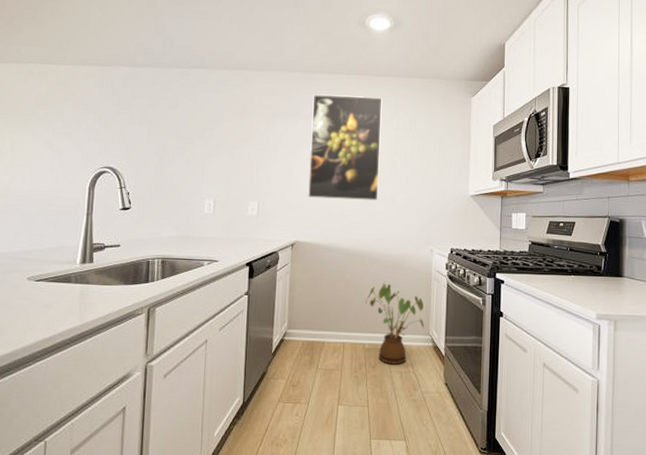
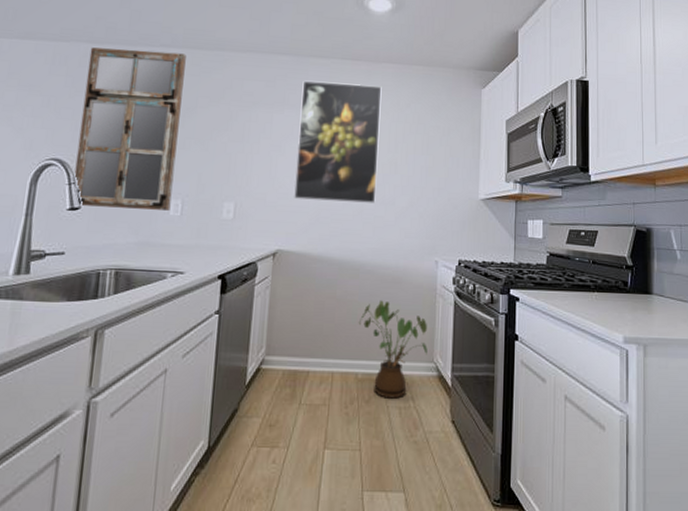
mirror: none [124,70,212,209] -> present [74,47,186,210]

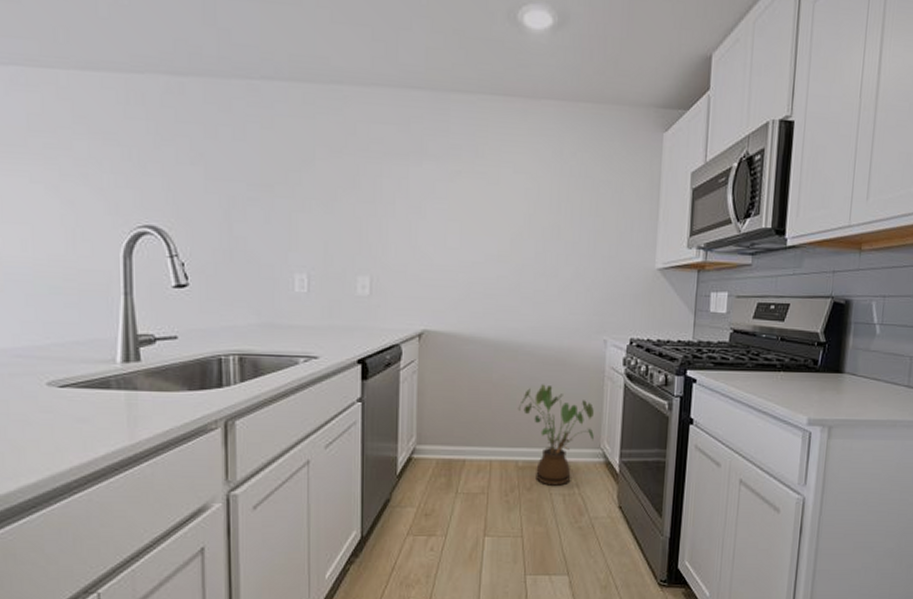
mirror: present [74,47,186,210] -> none [172,80,295,287]
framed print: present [293,80,382,203] -> none [438,123,542,275]

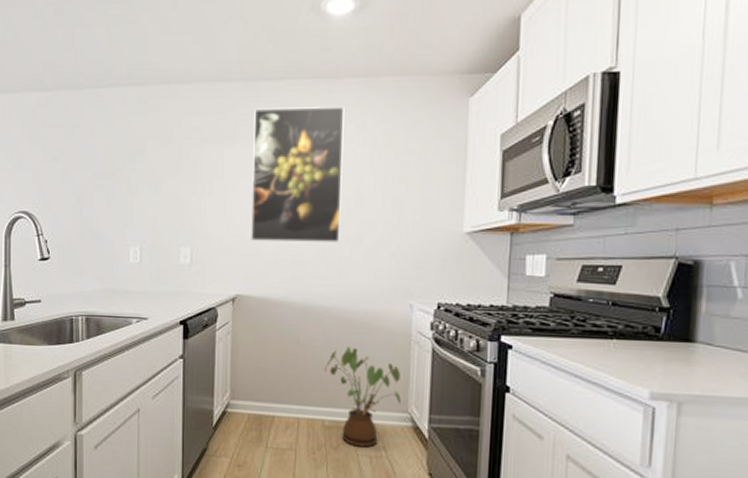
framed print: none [438,123,542,275] -> present [249,106,345,242]

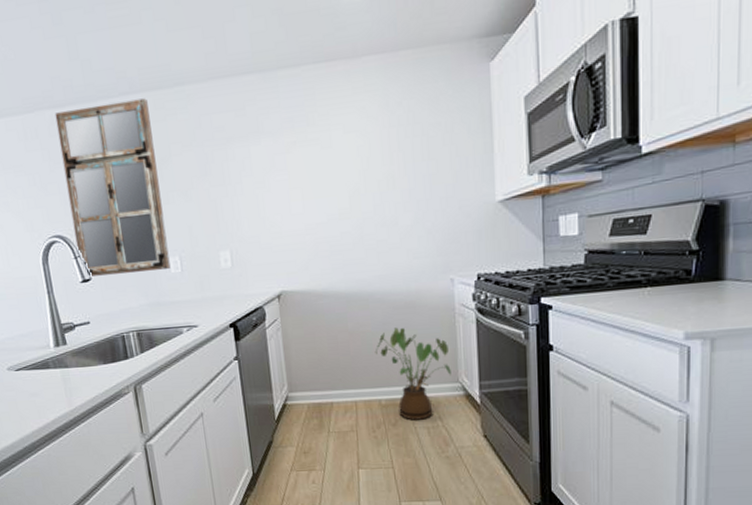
mirror: none [41,92,132,258] -> present [54,98,171,276]
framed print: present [249,106,345,242] -> none [274,87,376,236]

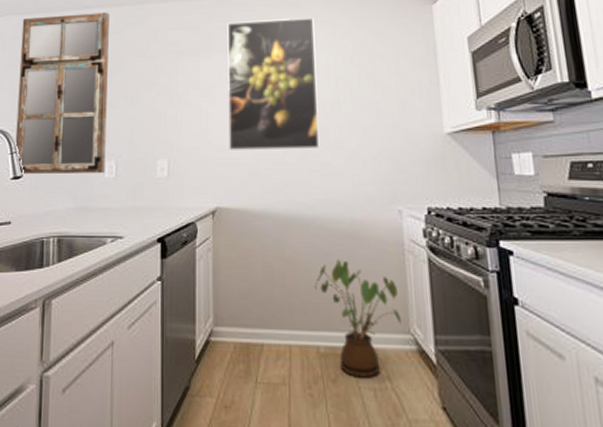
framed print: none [274,87,376,236] -> present [227,17,320,150]

